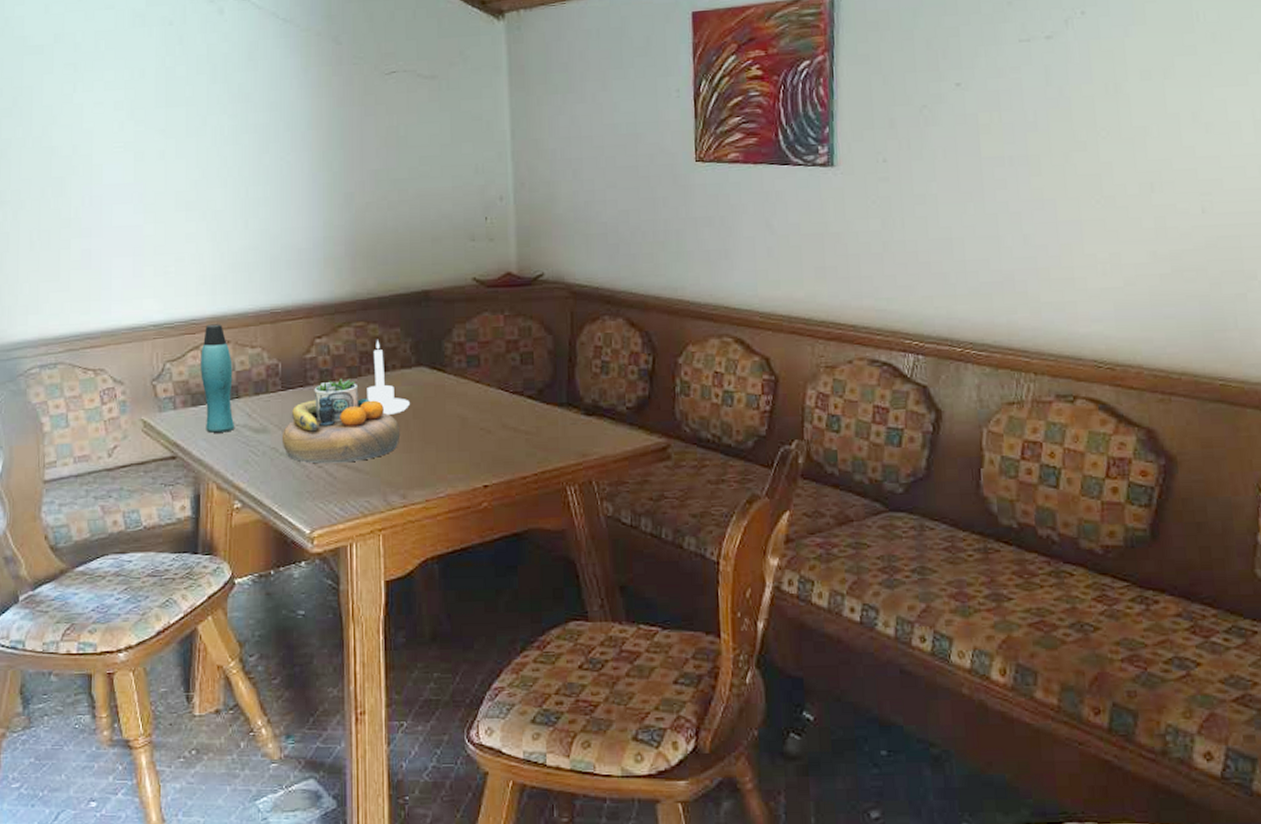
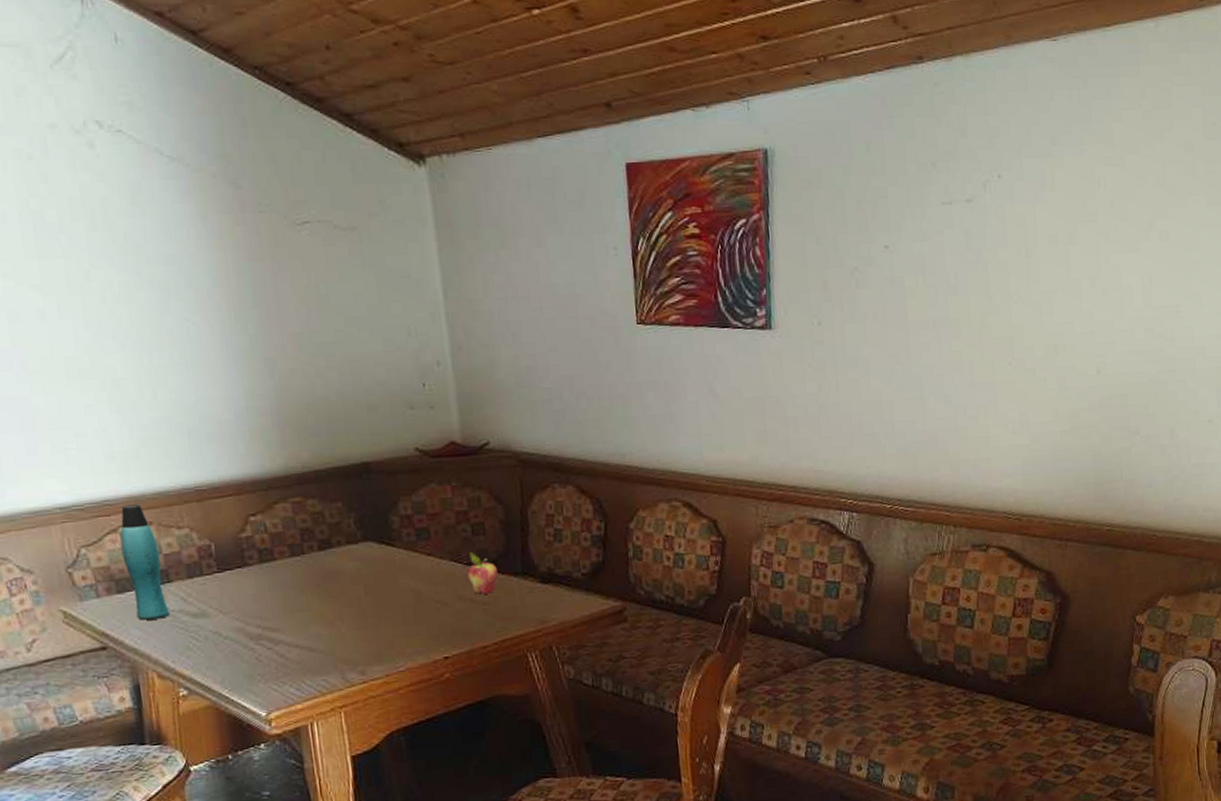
decorative bowl: present [281,378,399,464] -> none [223,556,352,646]
candle holder: present [367,340,410,415] -> none [312,516,360,592]
fruit: none [513,380,542,425] -> present [467,551,498,596]

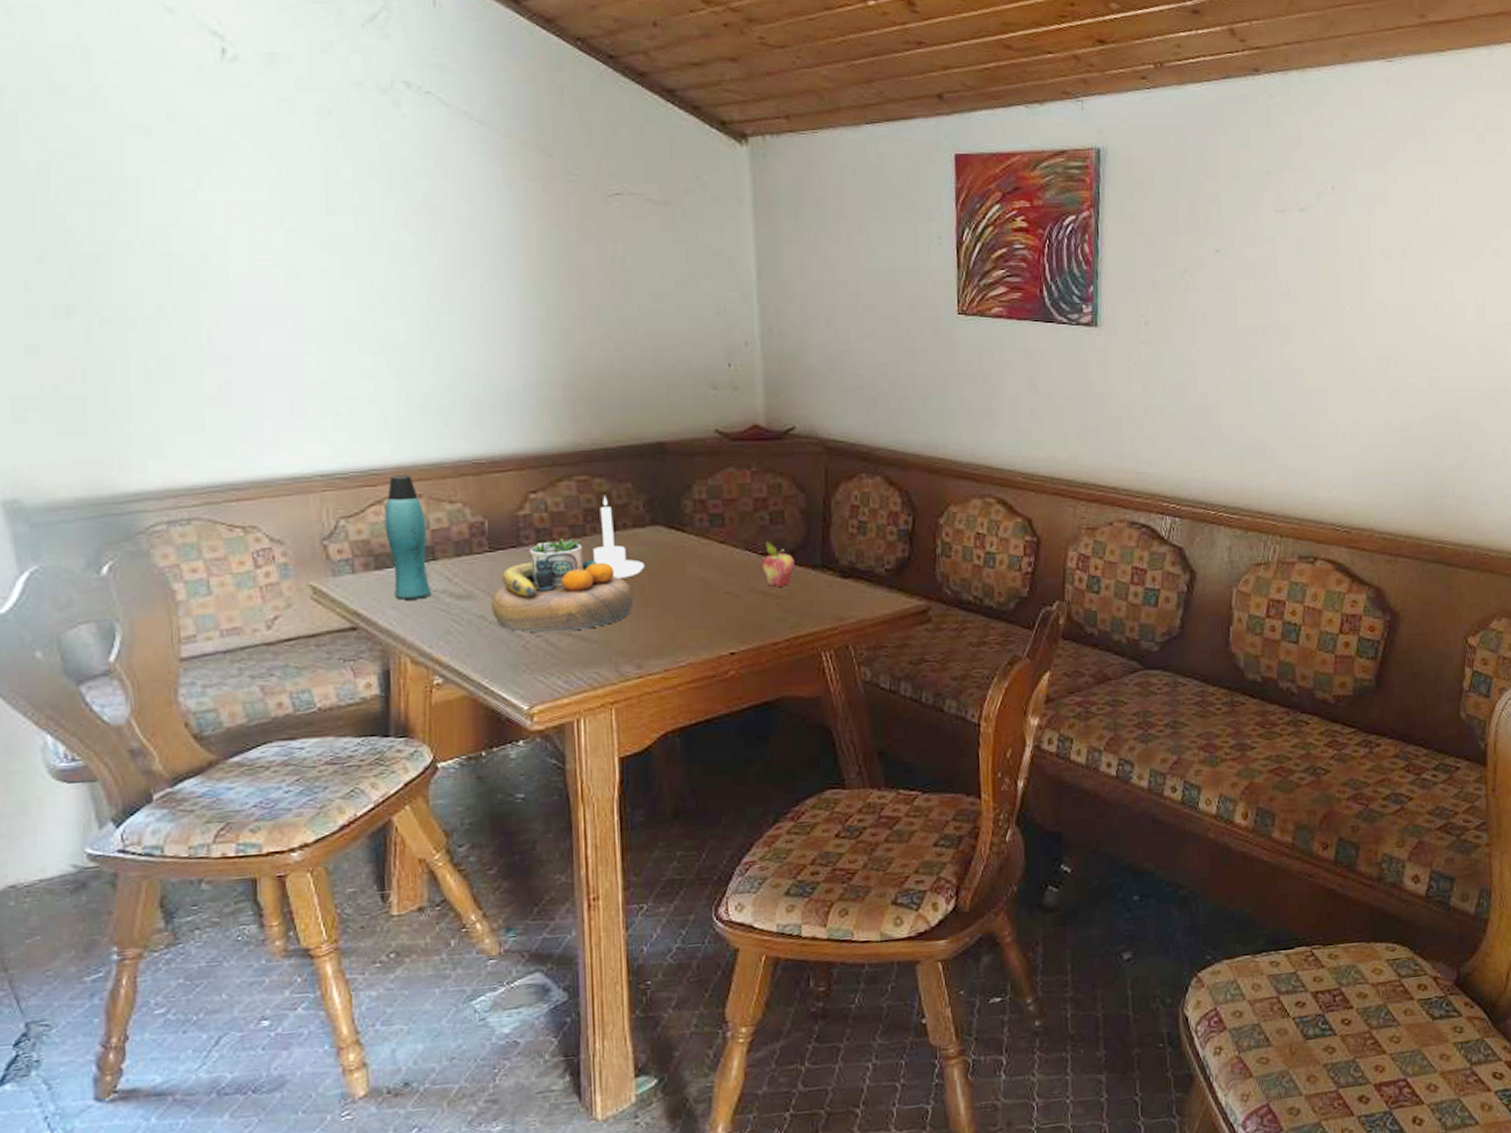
decorative bowl: none [223,556,352,646] -> present [490,537,633,633]
candle holder: none [312,516,360,592] -> present [593,496,644,578]

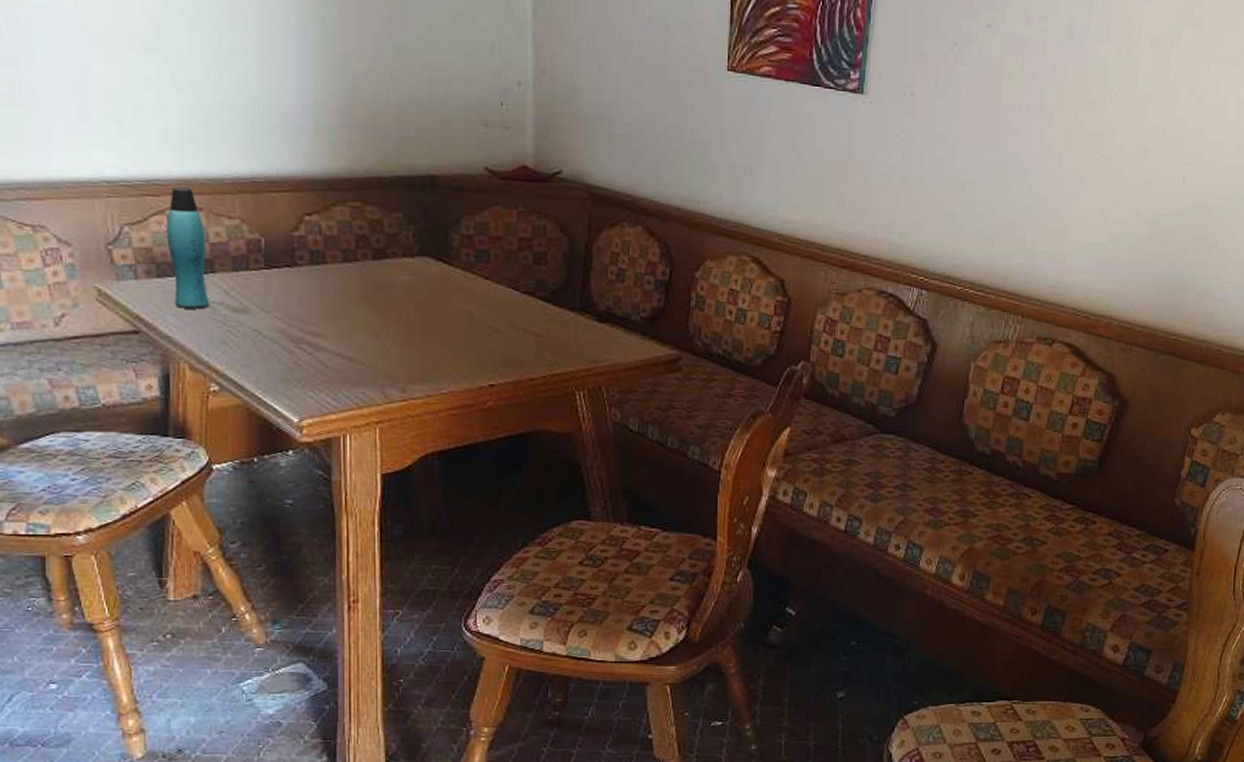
decorative bowl: present [490,537,633,633] -> none [265,261,399,352]
candle holder: present [593,496,644,578] -> none [364,224,412,305]
fruit: present [761,541,794,588] -> none [523,280,554,327]

